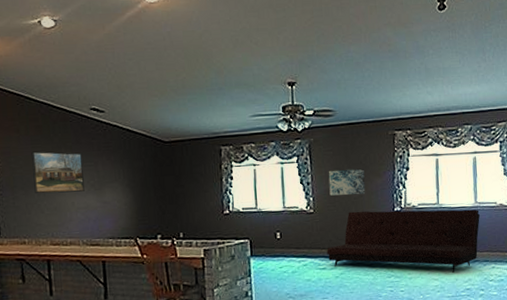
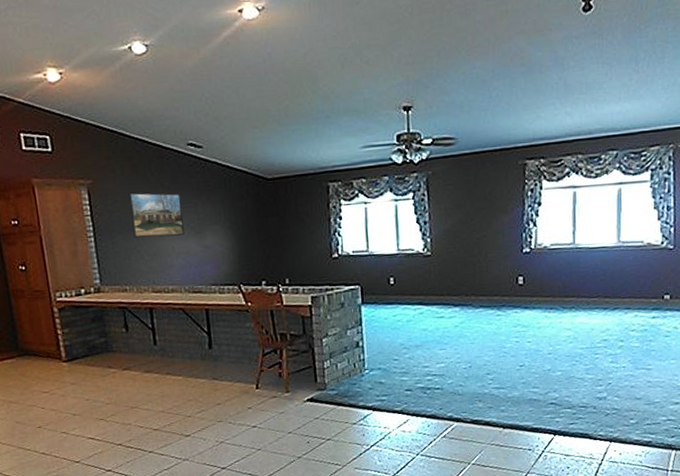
sofa: present [327,209,480,273] -> none [445,249,623,322]
wall art: present [328,168,366,196] -> none [448,204,490,236]

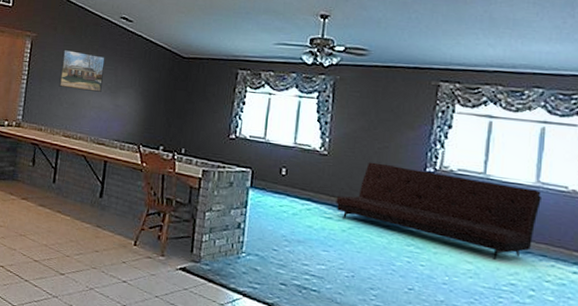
sofa: none [445,249,623,322] -> present [336,162,541,260]

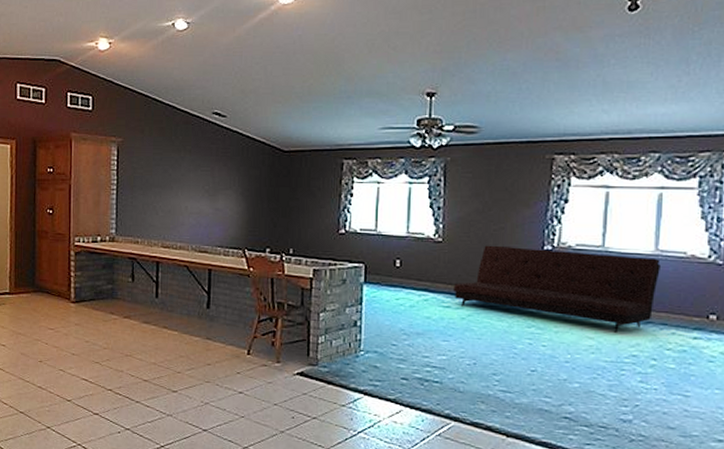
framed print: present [59,49,105,92] -> none [152,153,200,196]

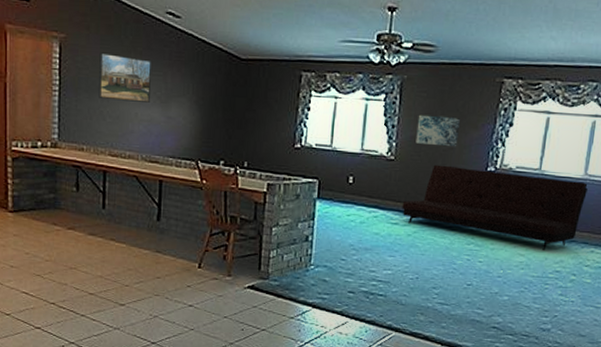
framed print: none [152,153,200,196] -> present [99,52,151,103]
wall art: none [464,195,510,227] -> present [415,114,460,147]

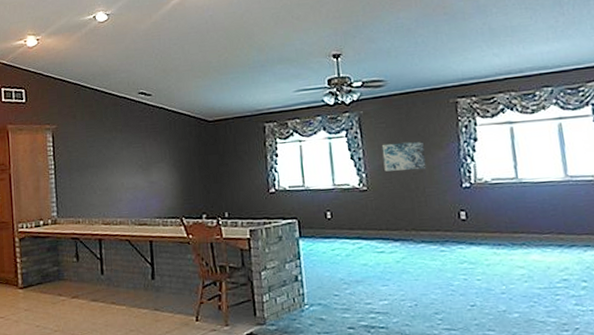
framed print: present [99,52,151,103] -> none [86,135,133,175]
sofa: present [402,164,588,250] -> none [384,184,575,259]

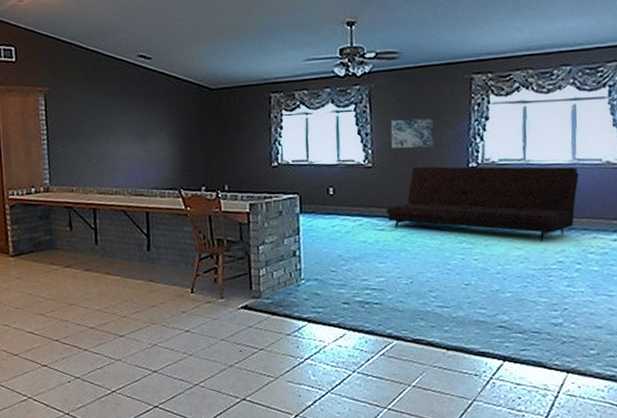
sofa: none [384,184,575,259] -> present [386,166,579,241]

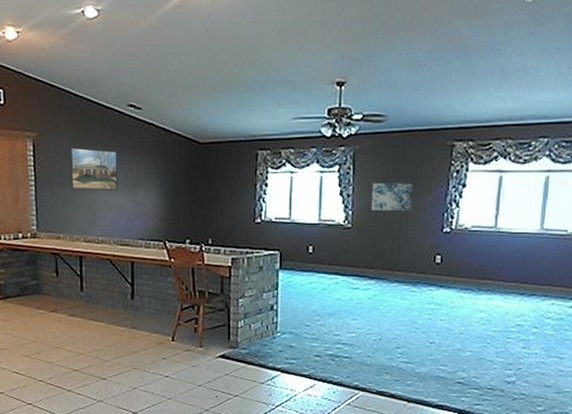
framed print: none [81,99,130,142] -> present [69,147,118,191]
sofa: present [386,166,579,241] -> none [361,229,545,305]

